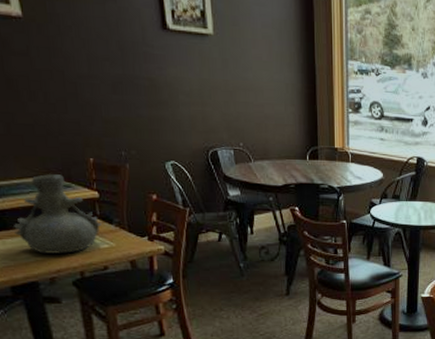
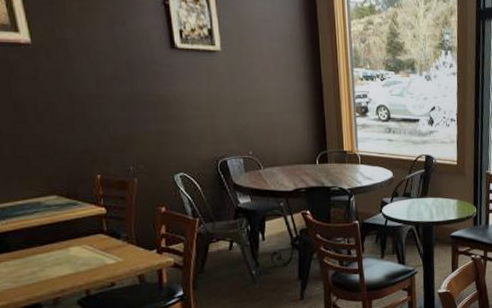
vase: present [14,173,102,254] -> none [17,192,109,274]

